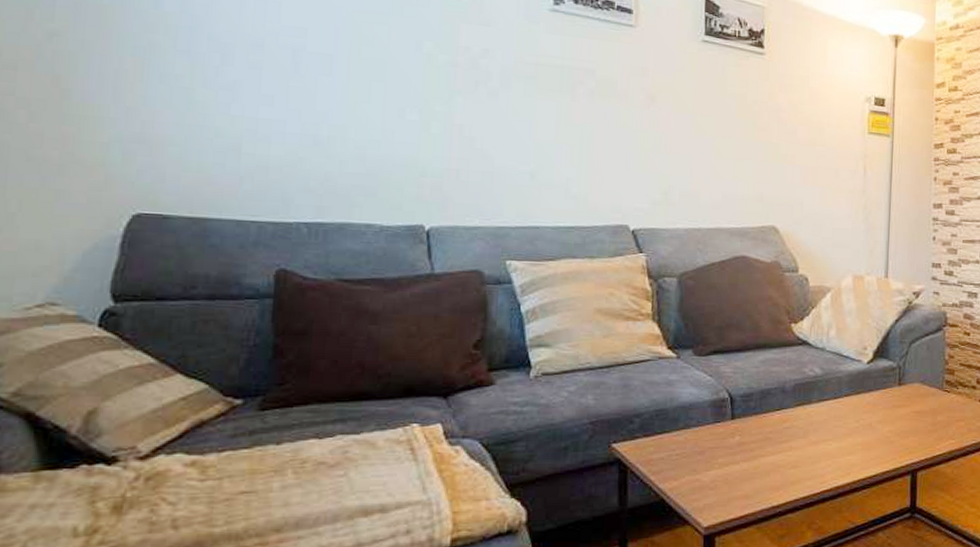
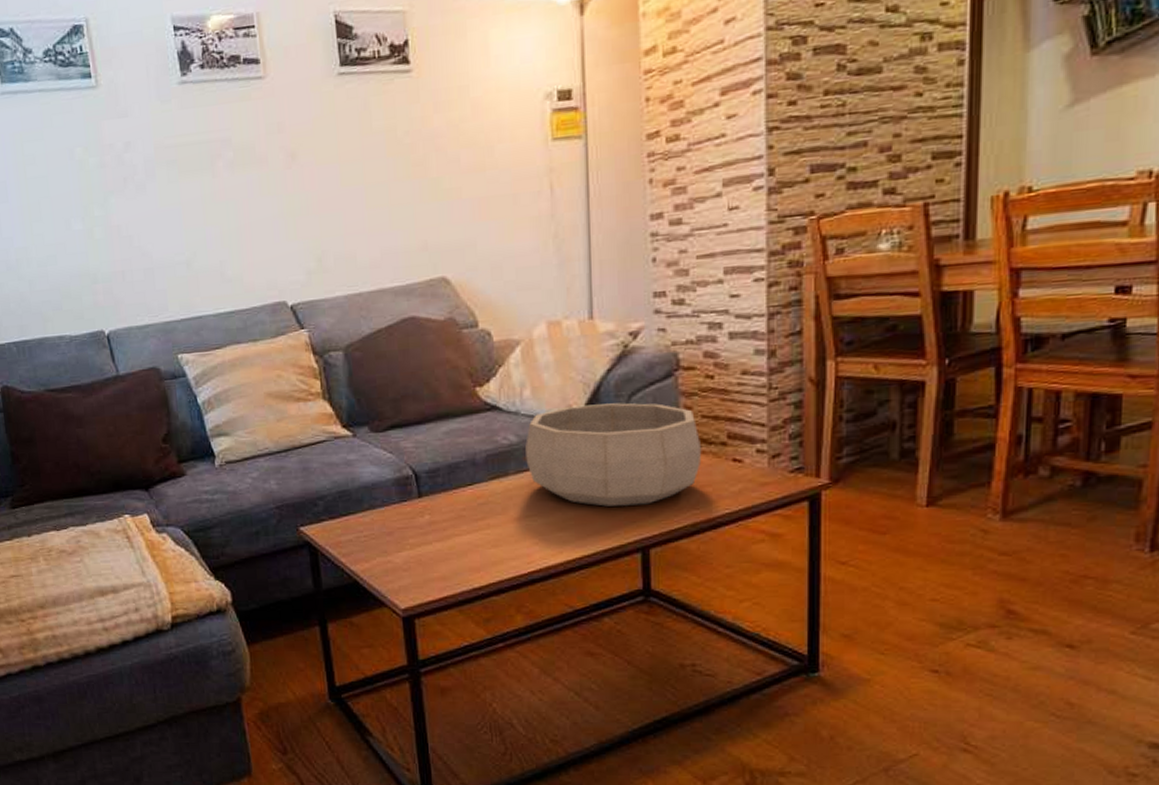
decorative bowl: none [827,347,959,434] -> present [525,403,702,507]

